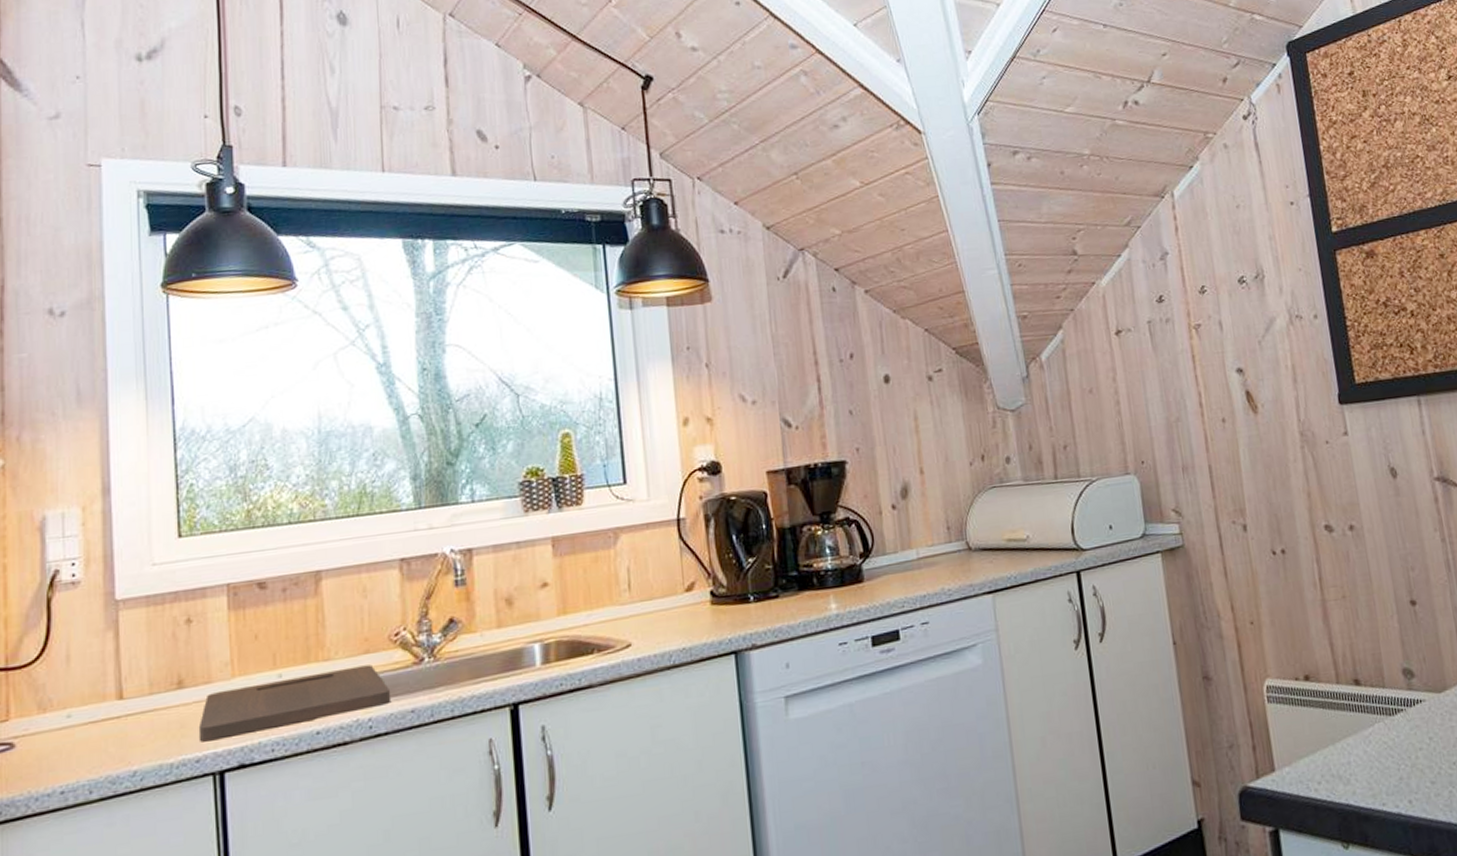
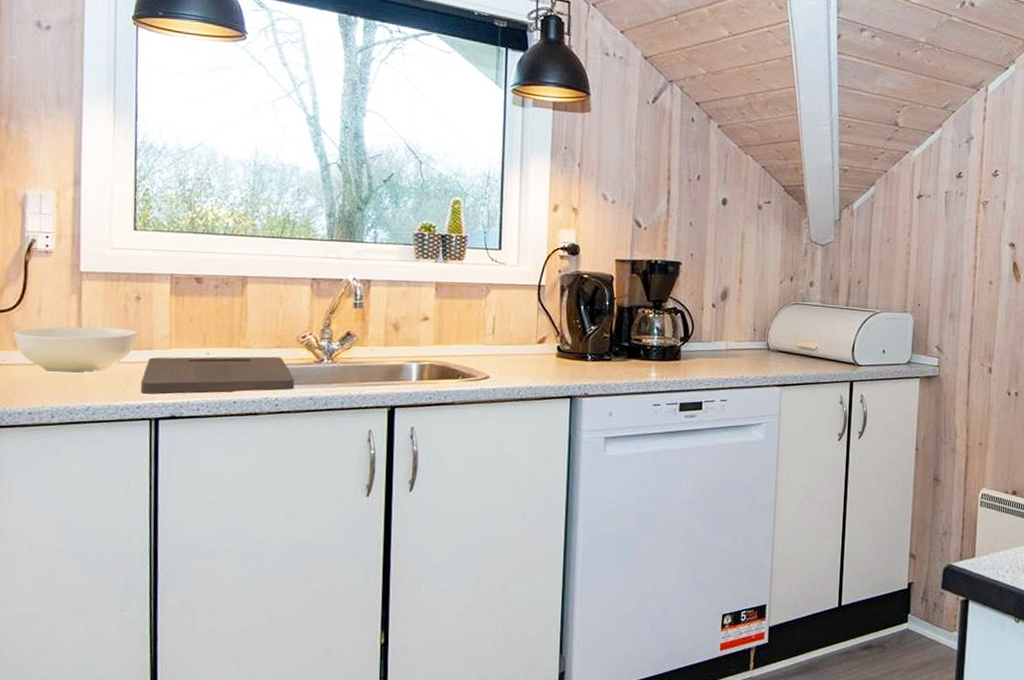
bowl: none [36,662,192,734] -> present [13,326,138,372]

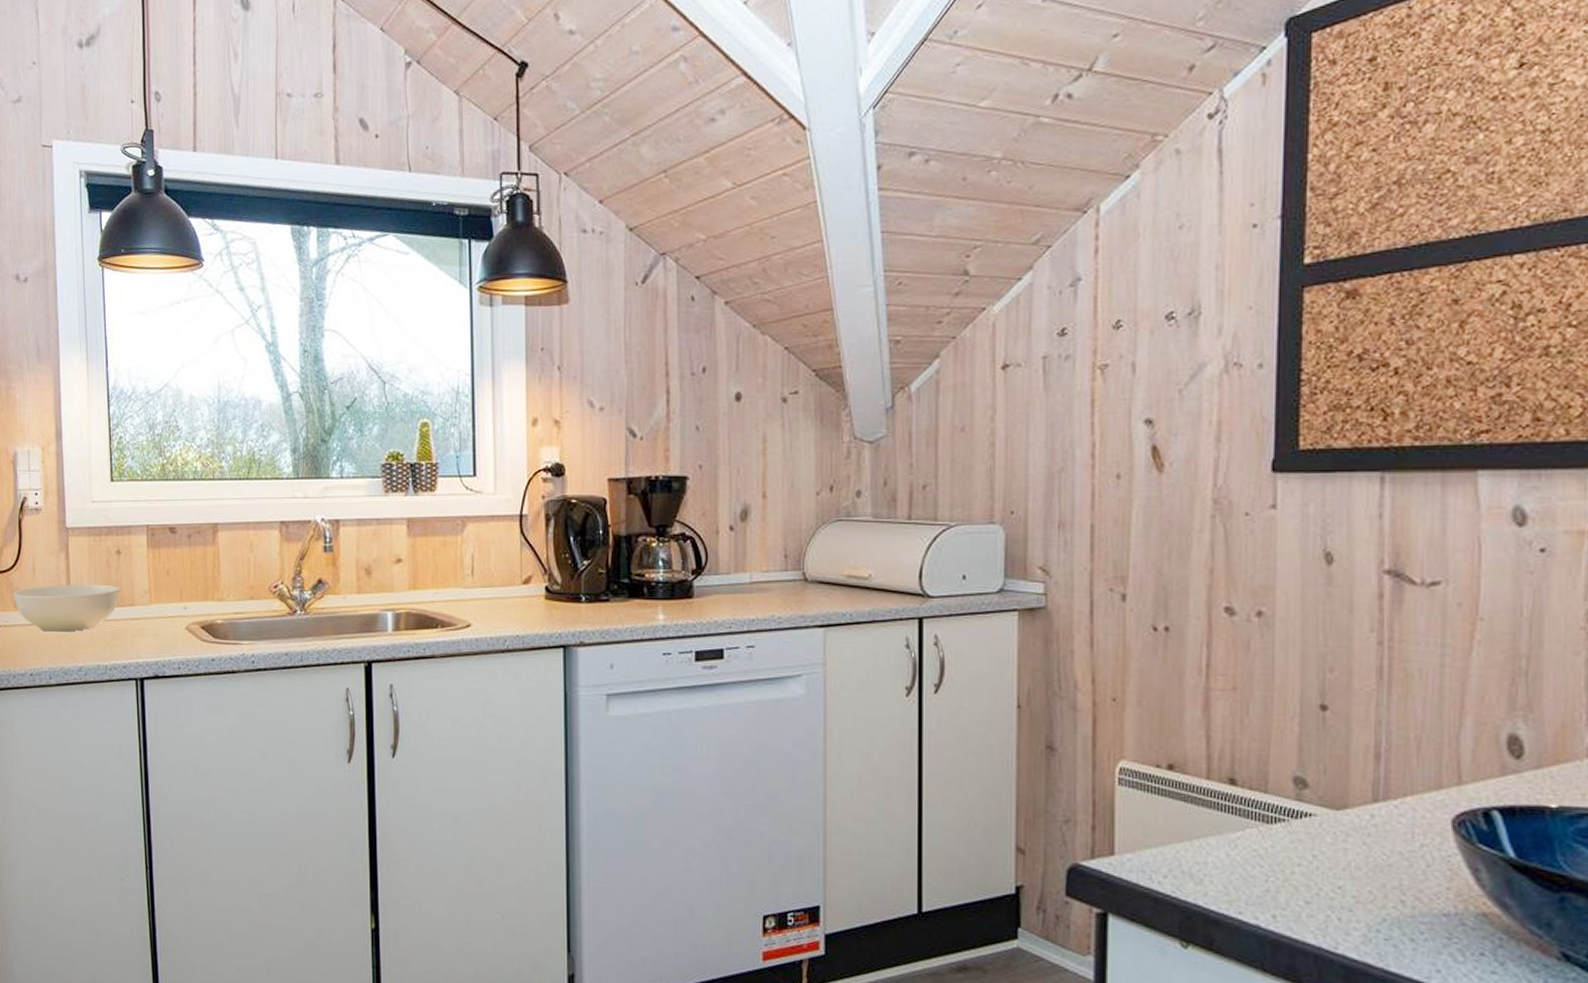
cutting board: present [140,356,295,394] -> none [125,609,270,653]

